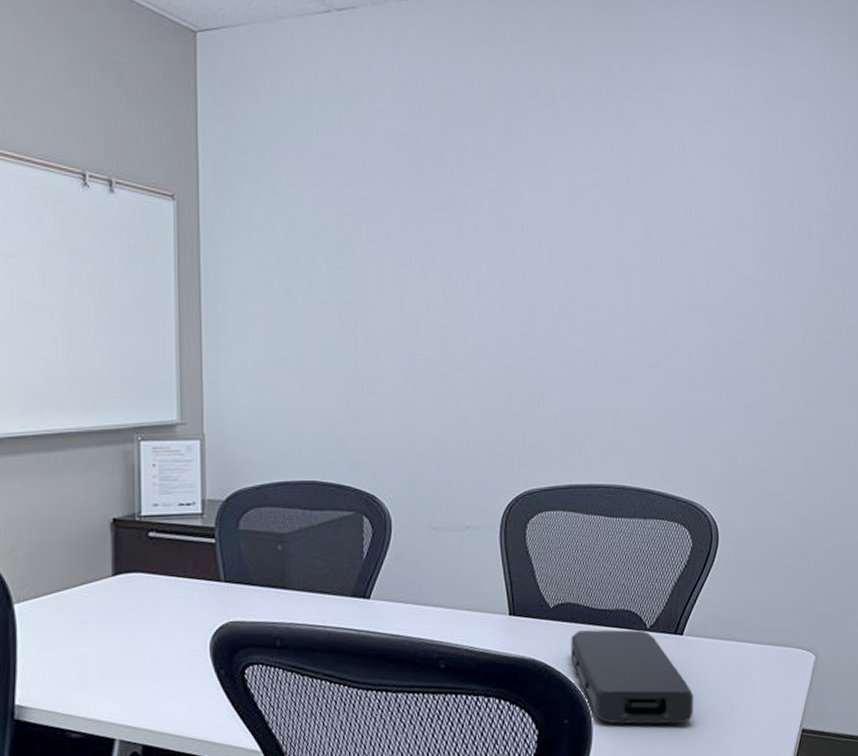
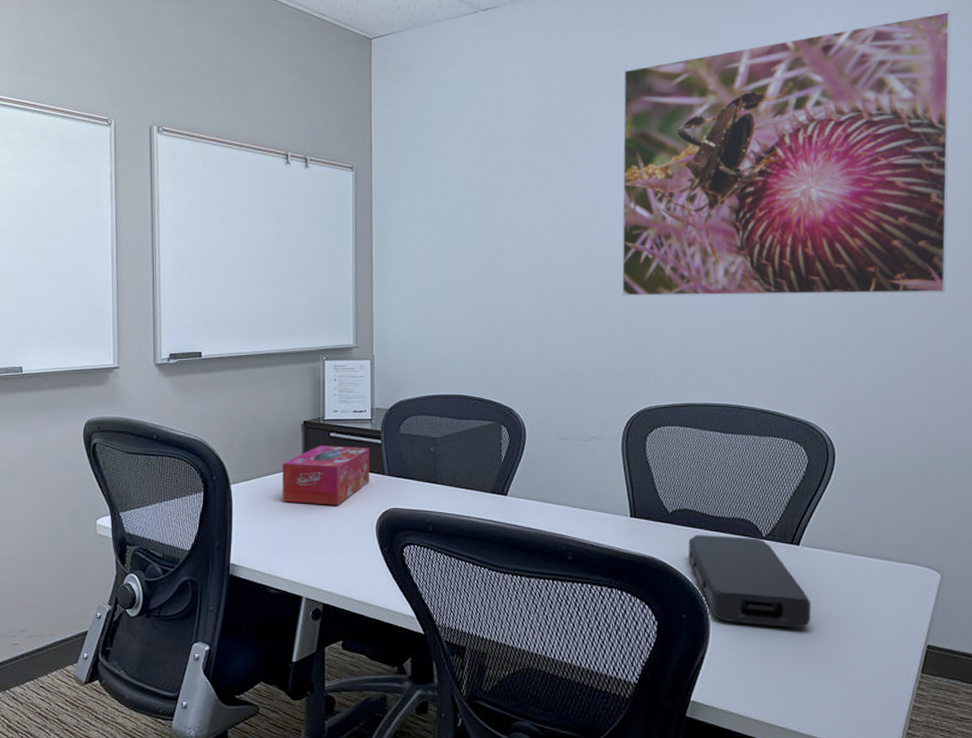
tissue box: none [85,548,201,623] -> present [282,445,370,505]
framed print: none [499,63,834,364] -> present [621,11,951,297]

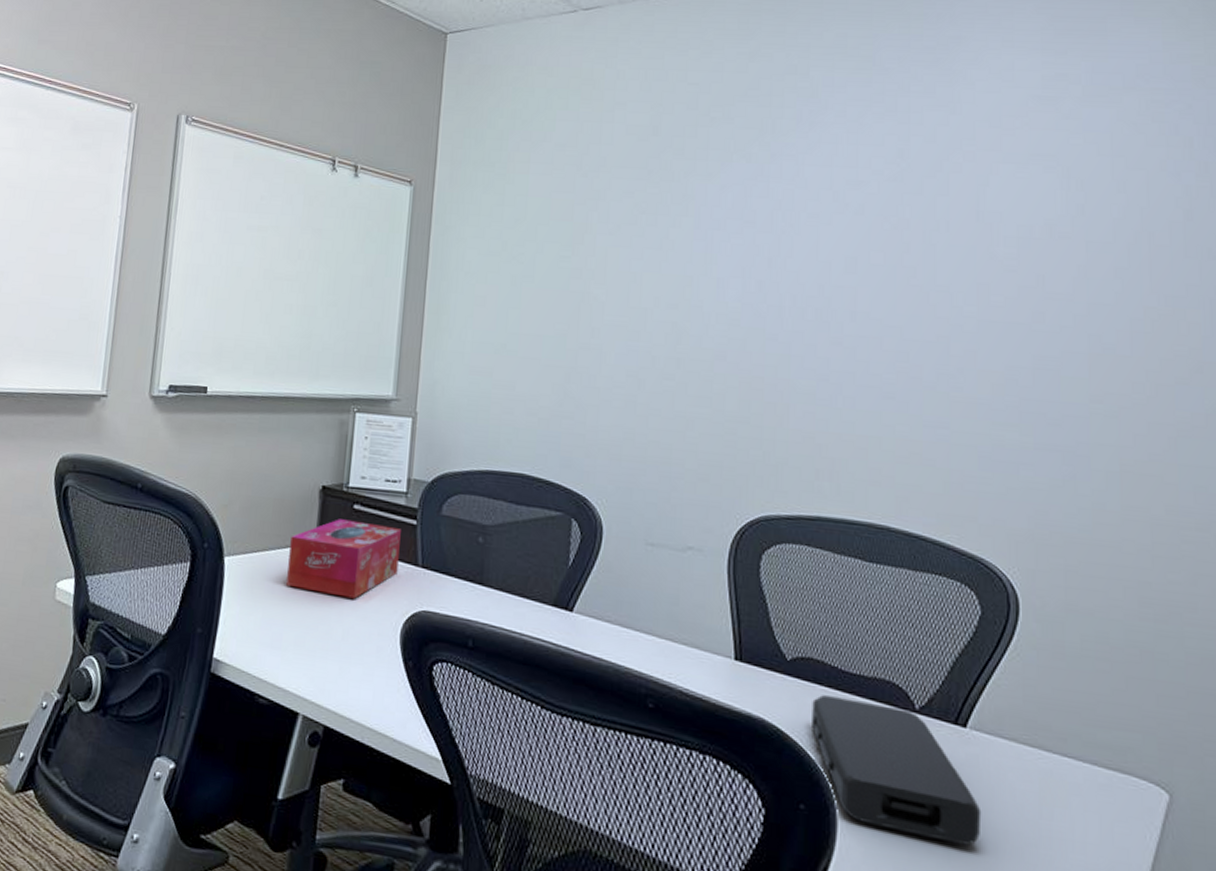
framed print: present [621,11,951,297] -> none [738,49,1184,406]

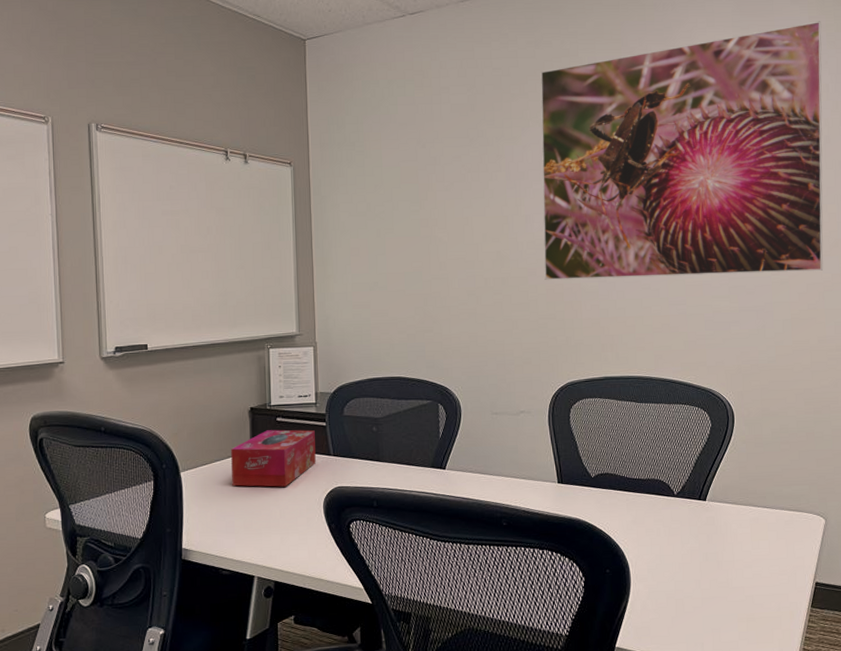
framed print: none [738,49,1184,406] -> present [540,21,823,280]
power bank: present [812,695,982,846] -> none [610,495,718,575]

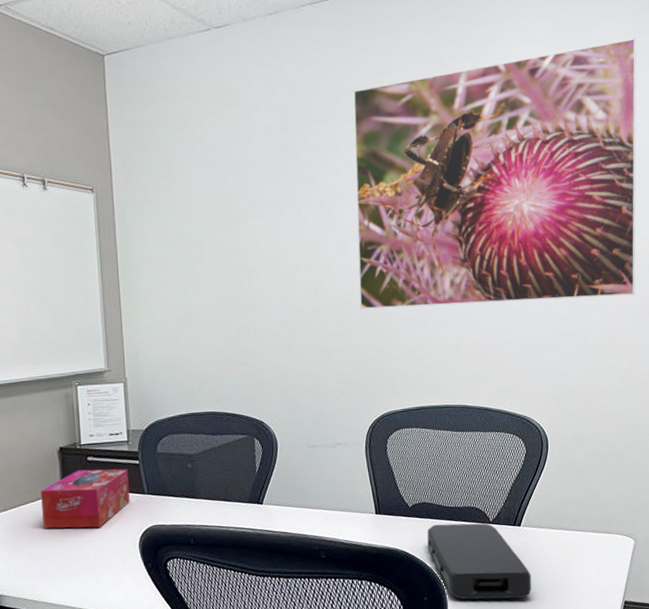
power bank: none [610,495,718,575] -> present [427,523,532,600]

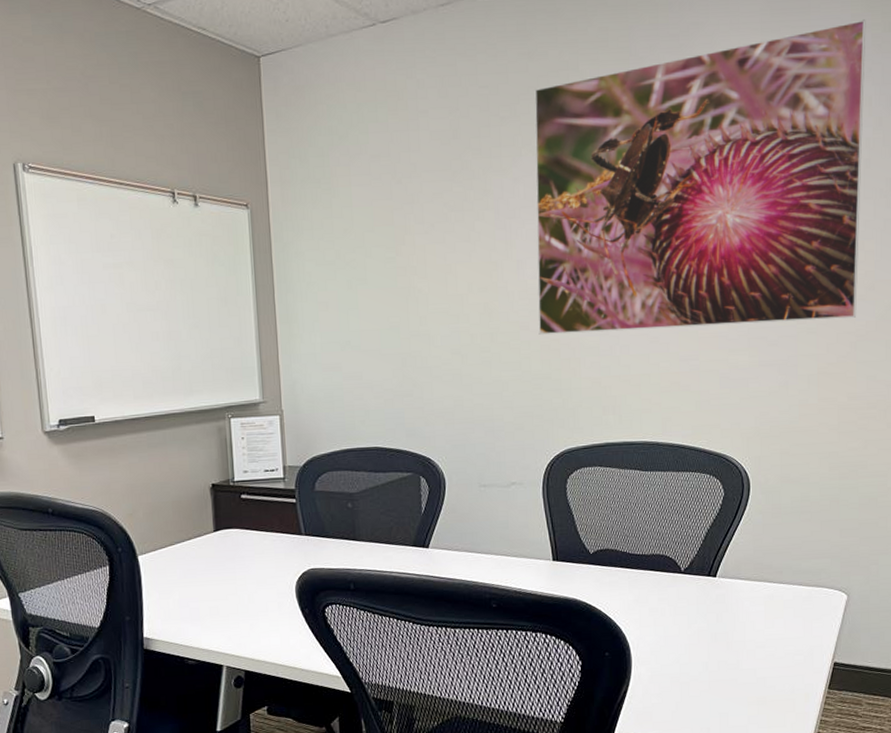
tissue box: present [41,468,130,529] -> none [192,507,286,570]
power bank: present [427,523,532,600] -> none [610,572,728,657]

